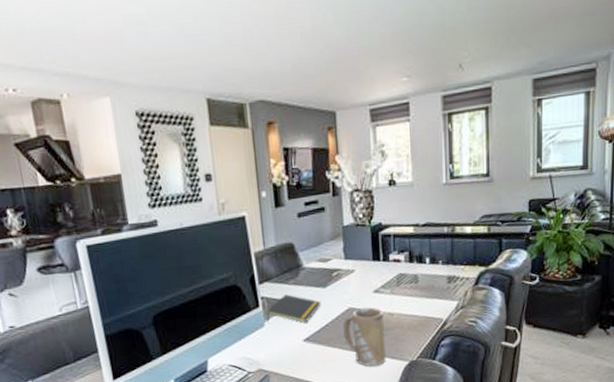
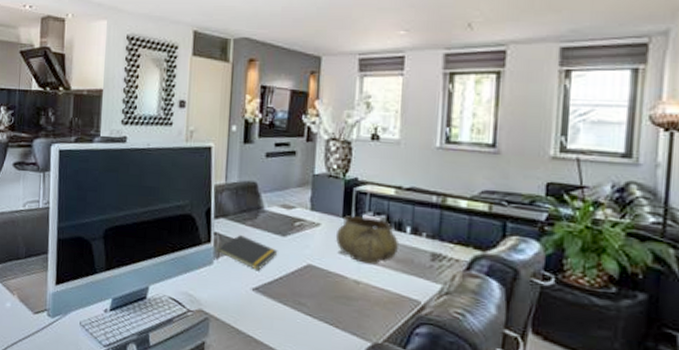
mug: present [343,307,386,366] -> none [299,267,348,339]
decorative bowl: none [368,256,422,297] -> present [335,216,400,265]

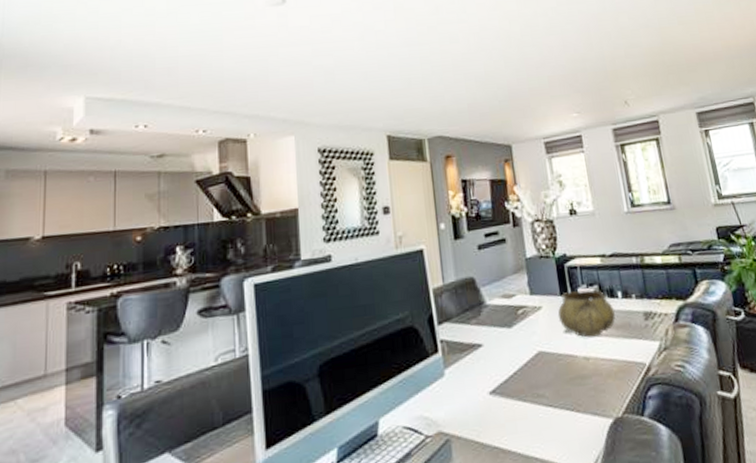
notepad: present [216,235,278,271] -> none [446,336,508,371]

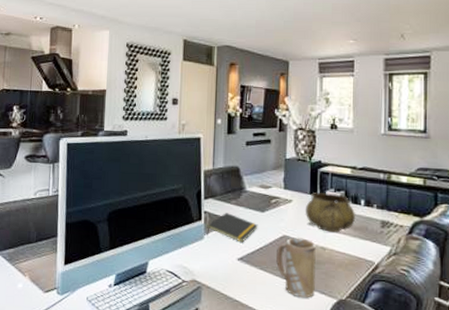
notepad: none [446,336,508,371] -> present [207,213,258,243]
mug: none [533,350,587,426] -> present [276,237,316,298]

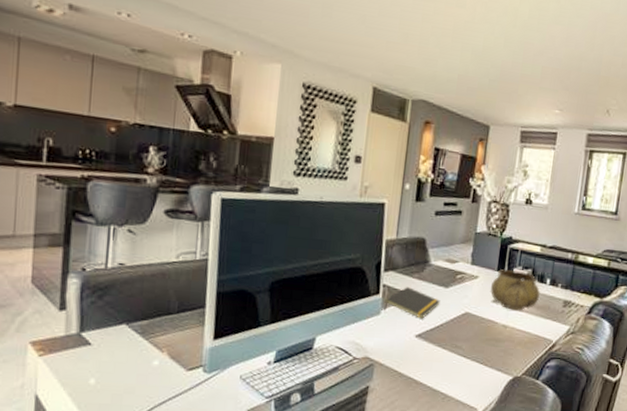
mug: present [276,237,316,298] -> none [456,314,498,375]

